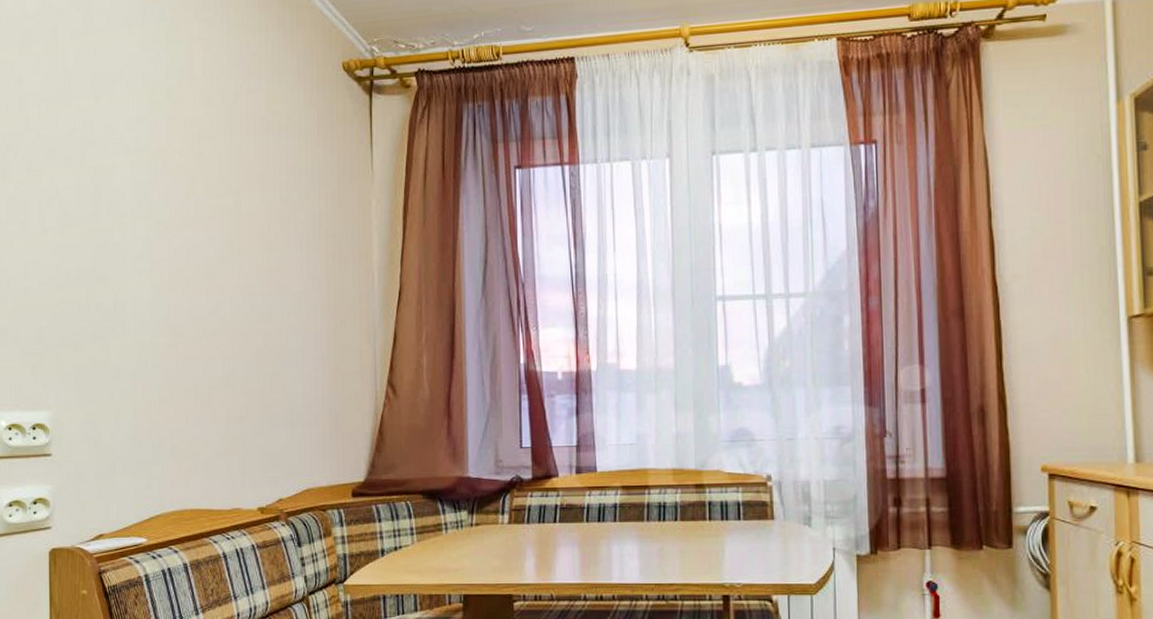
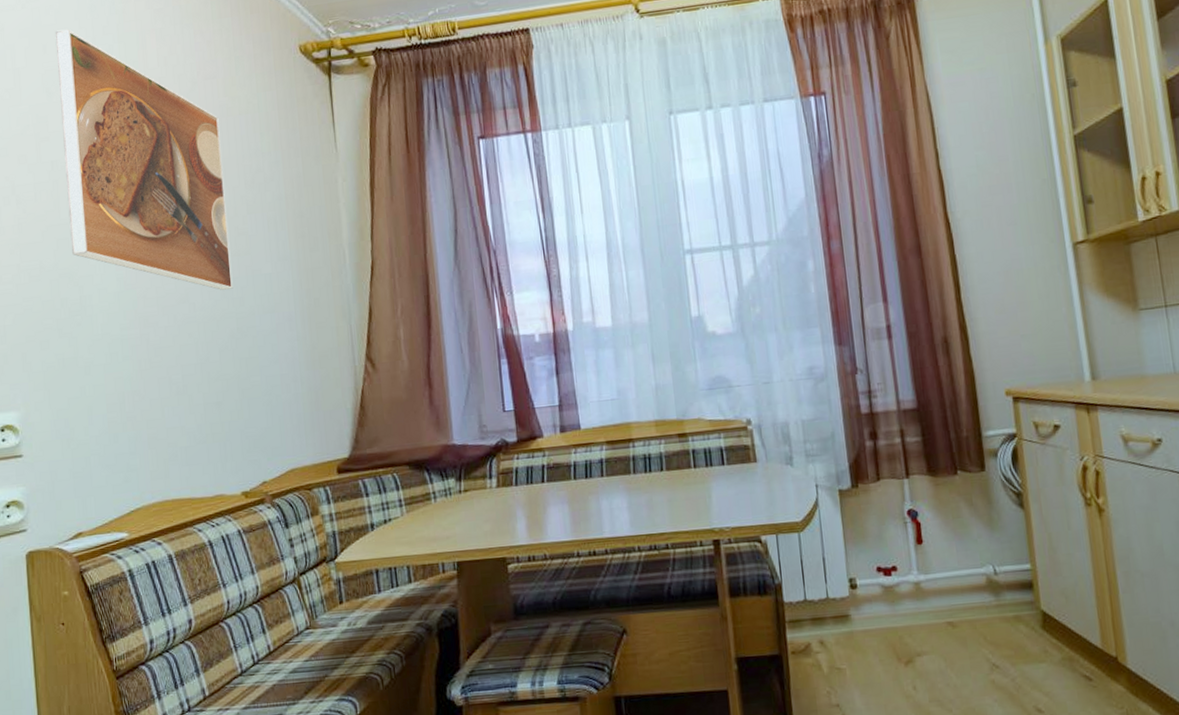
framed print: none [105,34,263,305] -> present [55,29,233,290]

